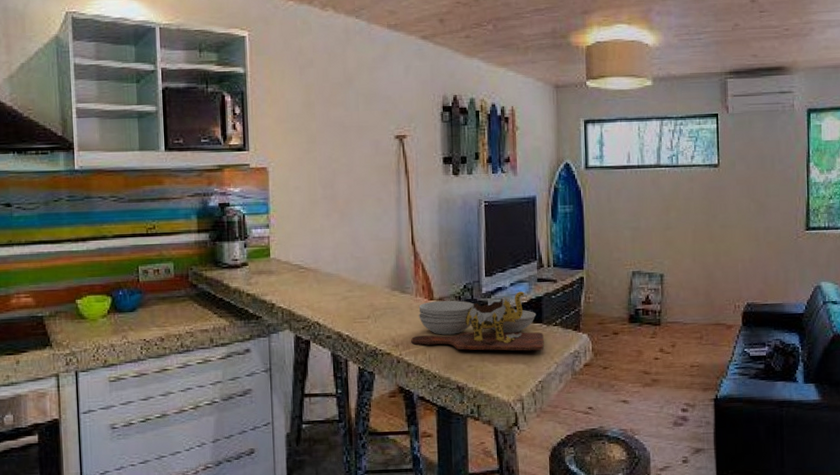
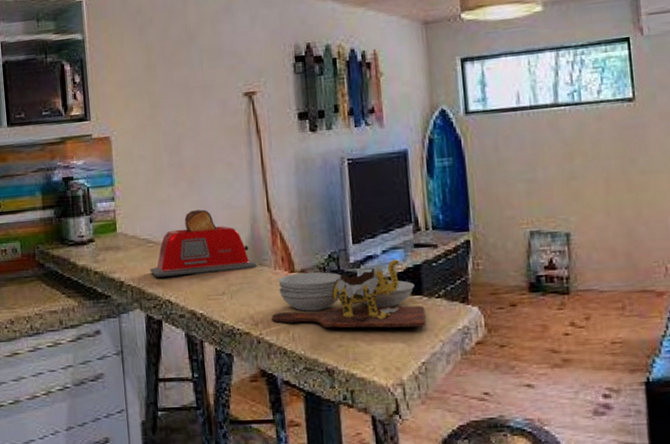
toaster: none [300,240,400,301] -> present [150,209,257,278]

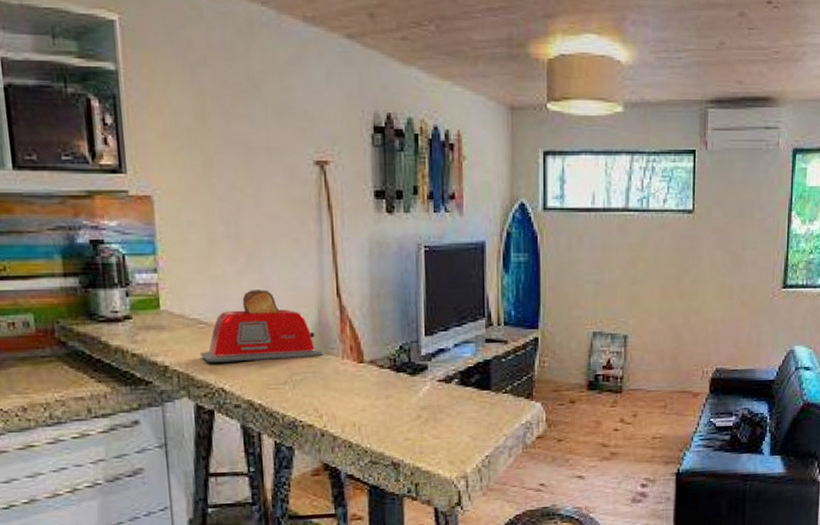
cutting board: present [271,259,426,328] -> none [337,354,492,422]

